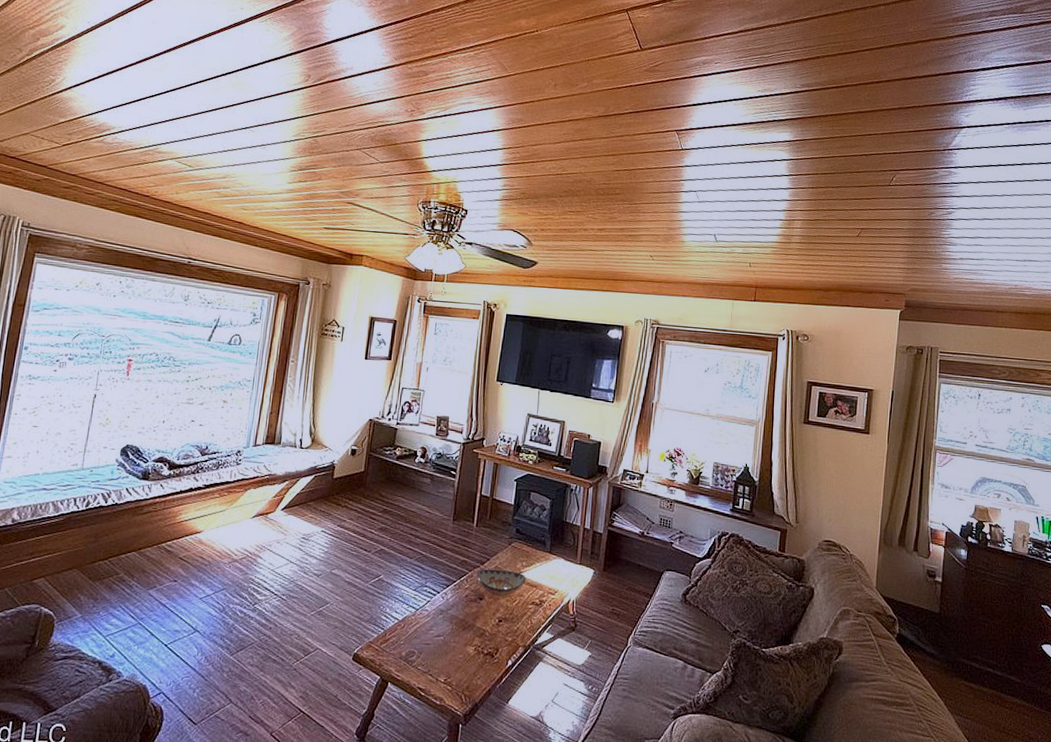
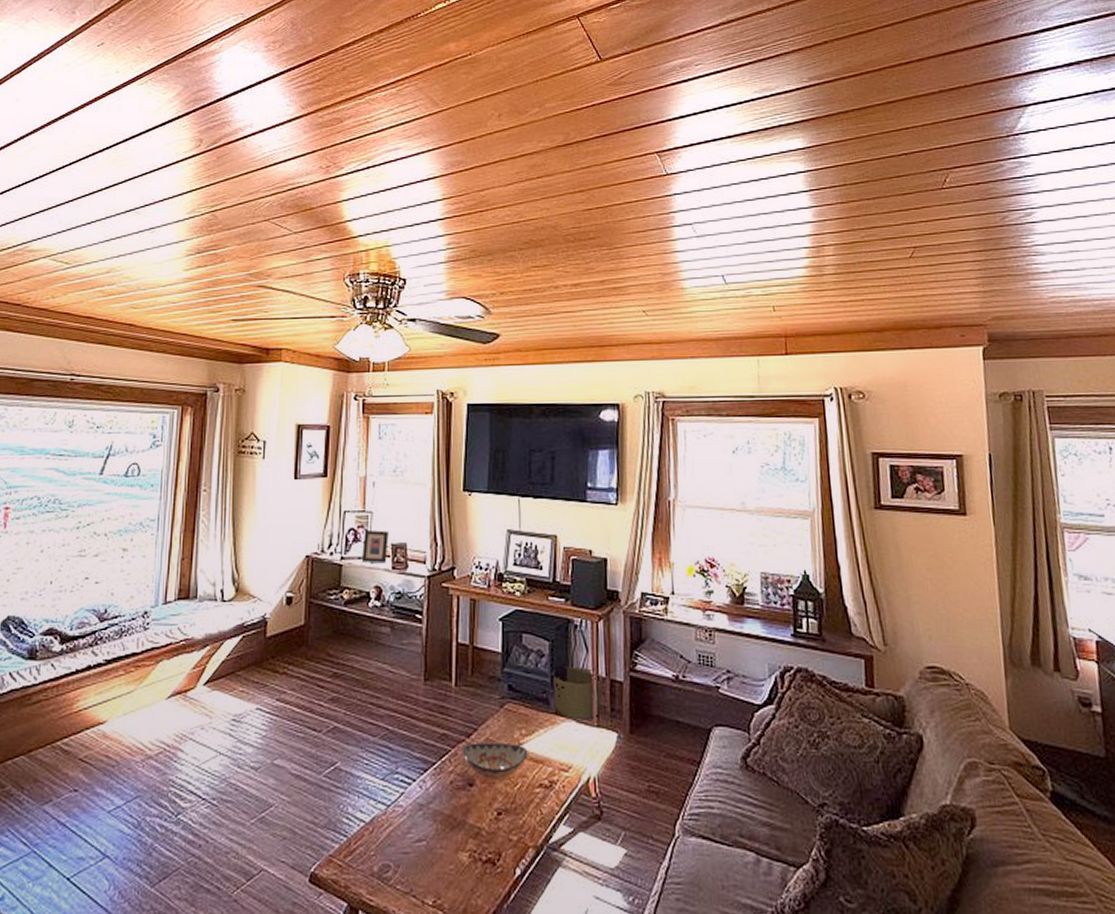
picture frame: none [413,404,436,431] -> present [362,530,388,564]
basket: none [549,519,589,558] -> present [551,666,604,719]

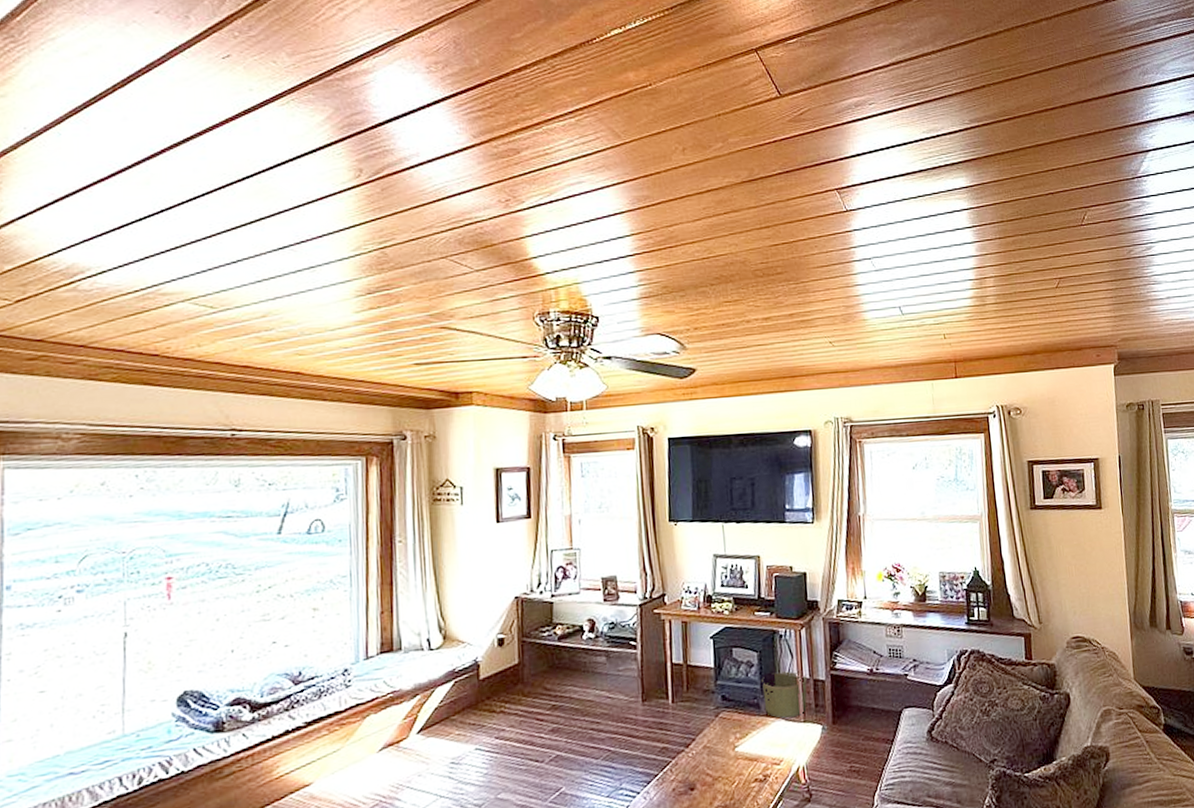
picture frame: present [362,530,388,564] -> none [572,565,599,598]
decorative bowl: present [462,742,528,781] -> none [682,747,743,783]

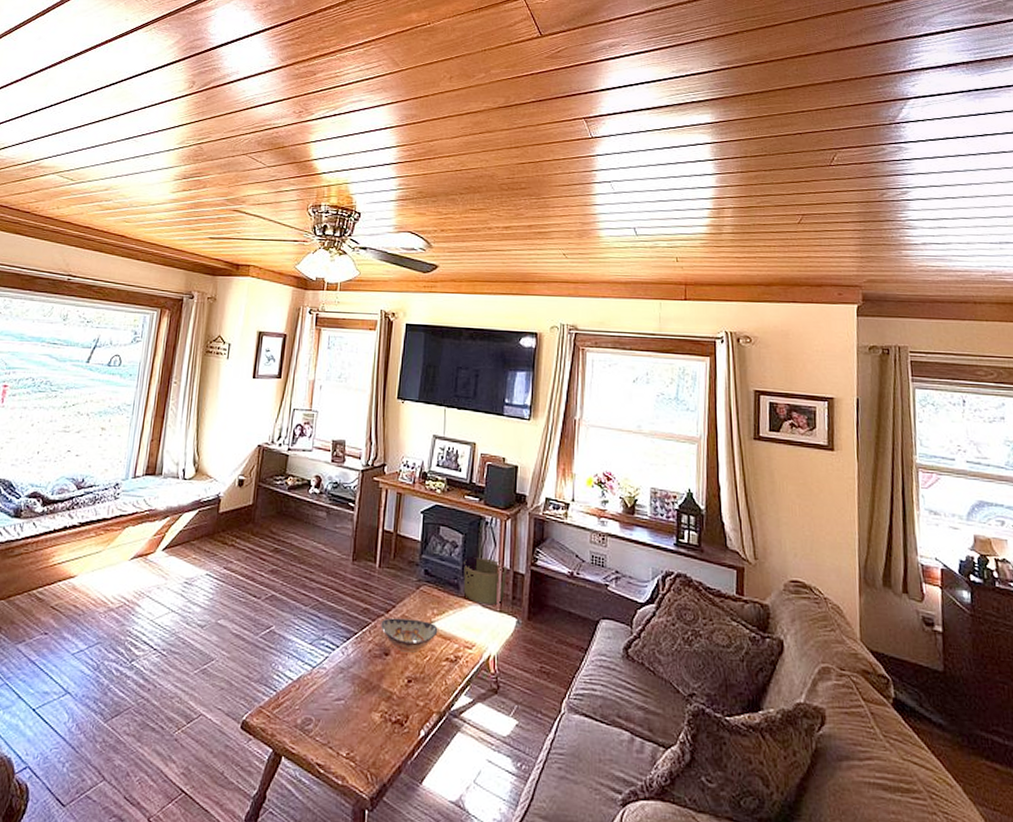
decorative bowl: none [682,747,743,783] -> present [381,617,438,652]

